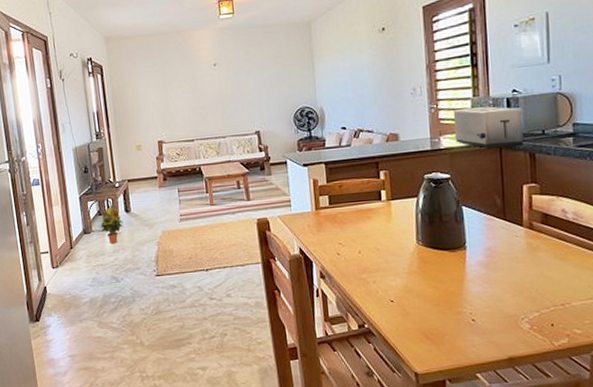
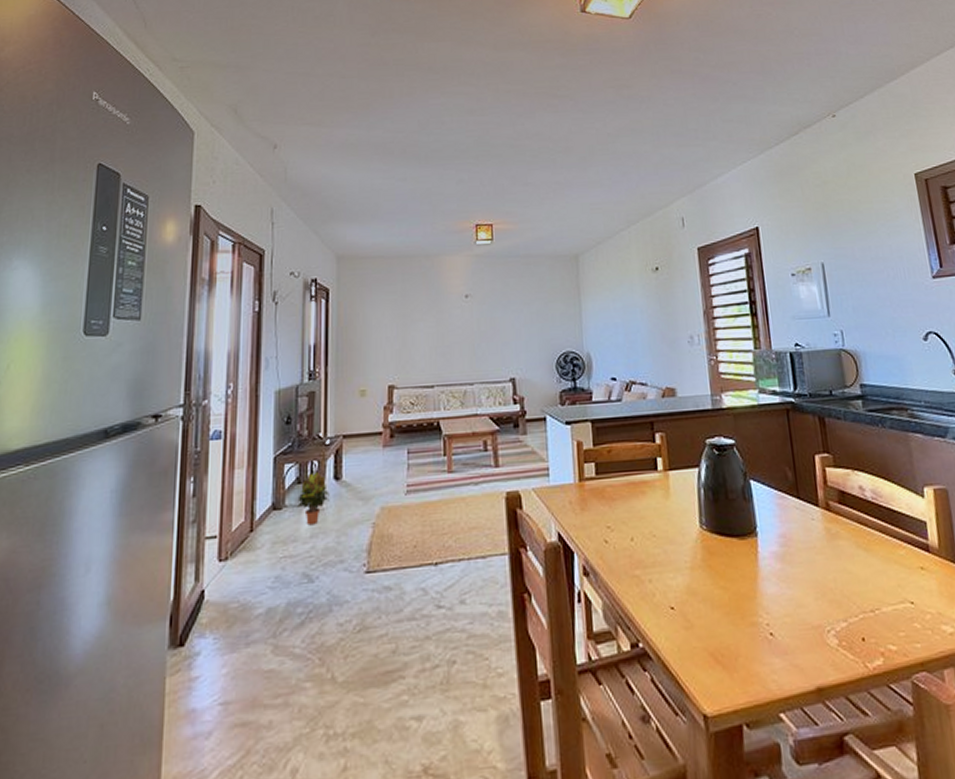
toaster: present [453,106,524,149] -> none [734,361,812,411]

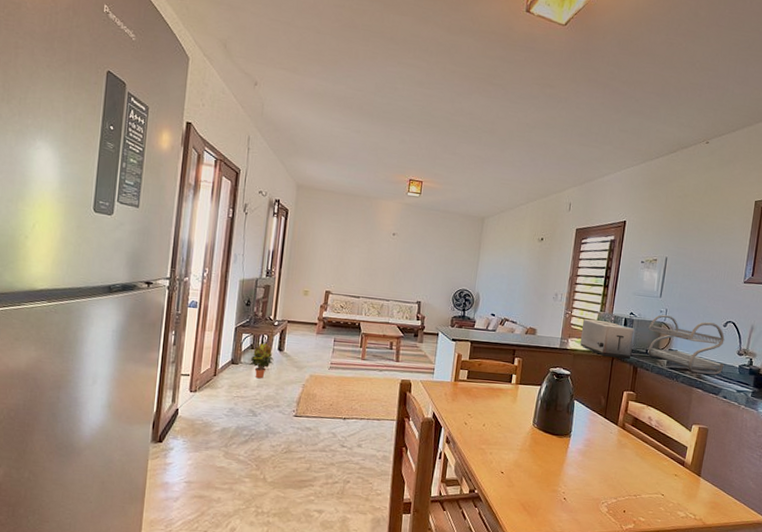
toaster: none [734,361,812,411] -> present [580,319,635,360]
dish rack: none [824,338,942,412] -> present [647,315,725,375]

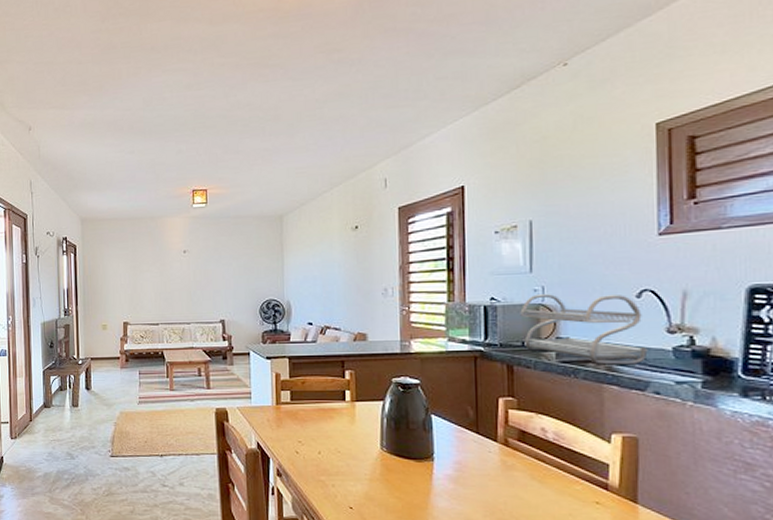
potted plant: present [248,342,274,379] -> none [60,382,83,420]
toaster: present [580,319,635,360] -> none [425,313,502,358]

